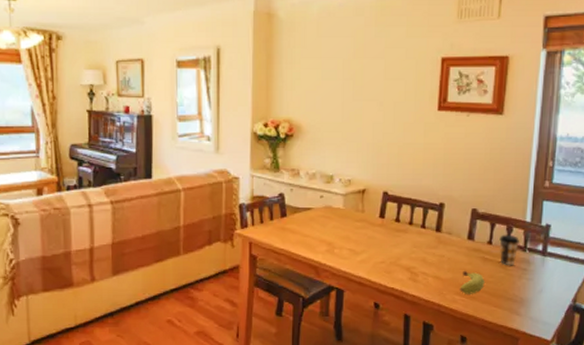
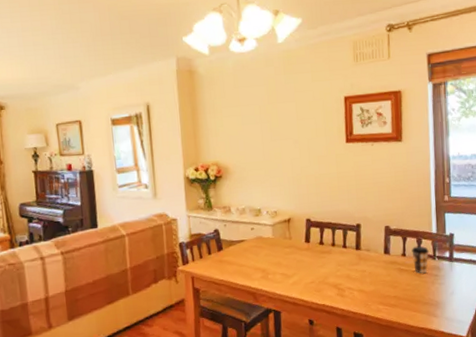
fruit: present [460,270,485,294] -> none [382,281,403,303]

